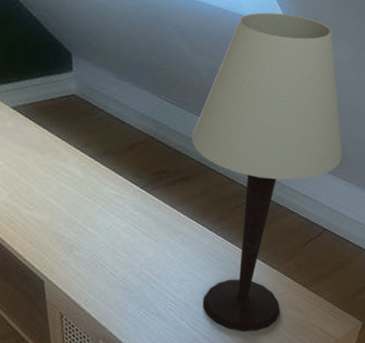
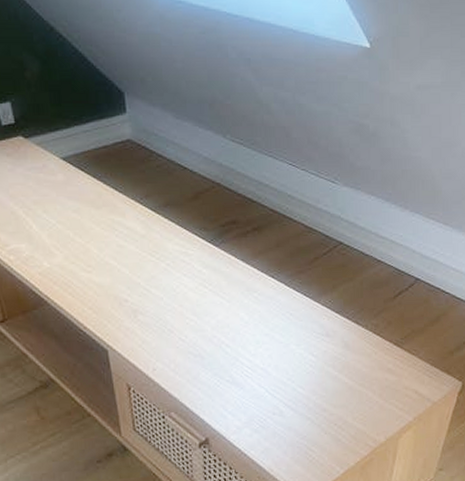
table lamp: present [191,12,343,331] -> none [262,30,436,398]

